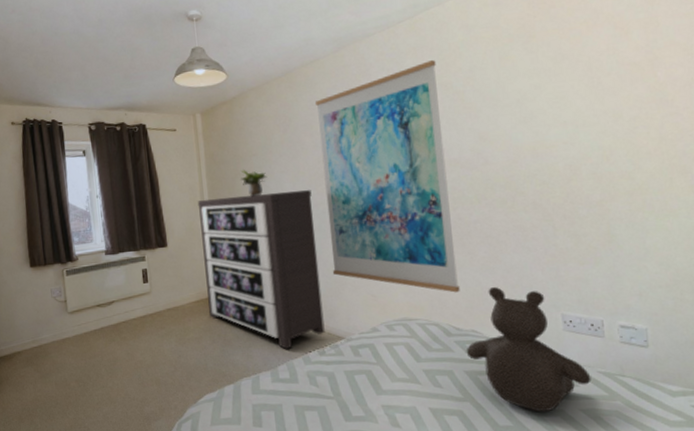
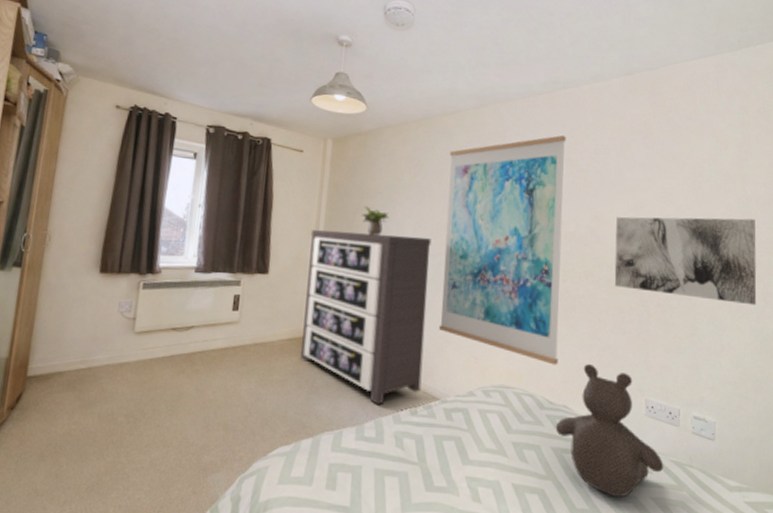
wall art: none [504,106,685,206] -> present [614,216,757,306]

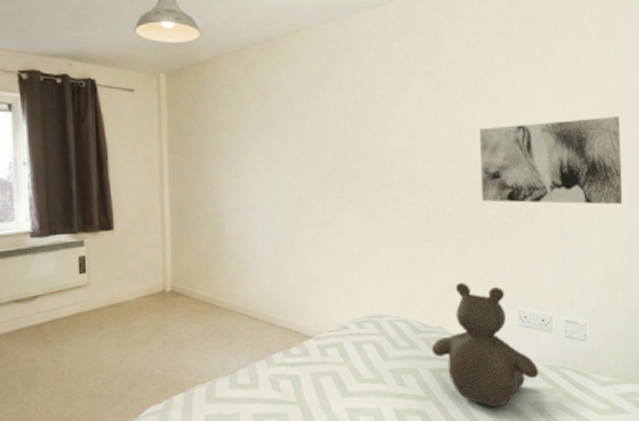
dresser: present [301,230,431,404] -> none [155,172,292,350]
potted plant: present [362,206,390,236] -> none [209,145,240,176]
wall art: present [438,135,566,365] -> none [298,45,430,288]

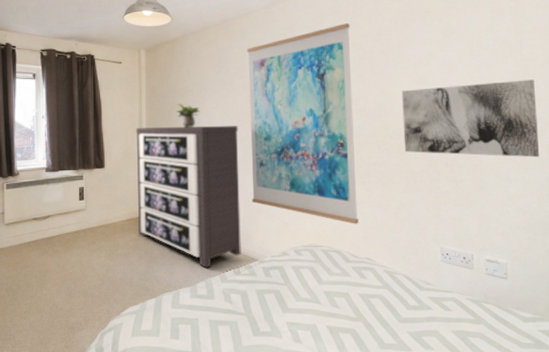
dresser: none [155,172,292,350] -> present [136,125,241,268]
potted plant: none [209,145,240,176] -> present [177,103,200,128]
wall art: none [298,45,430,288] -> present [247,22,359,224]
teddy bear: present [431,283,539,408] -> none [361,221,462,333]

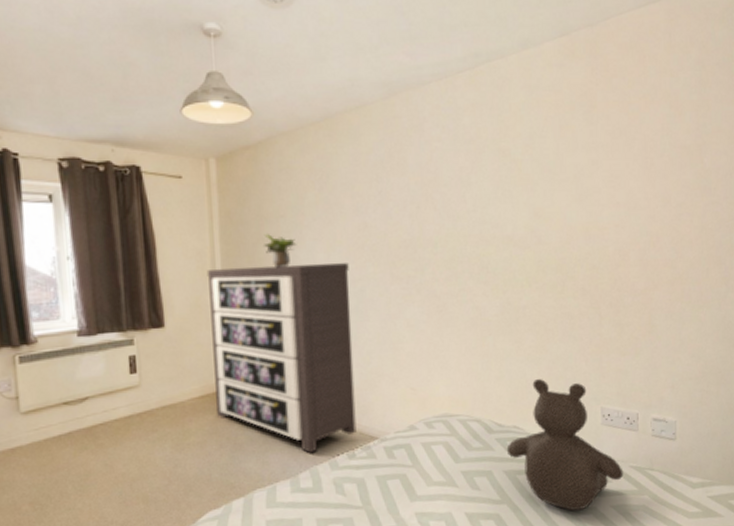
wall art: present [247,22,359,224] -> none [359,120,505,386]
teddy bear: none [361,221,462,333] -> present [506,379,624,511]
wall art: present [402,79,540,158] -> none [559,195,718,293]

